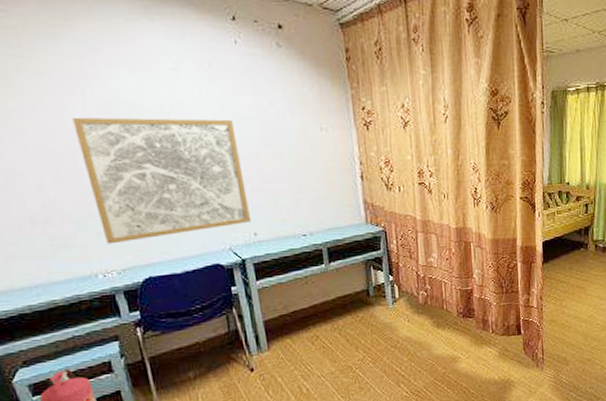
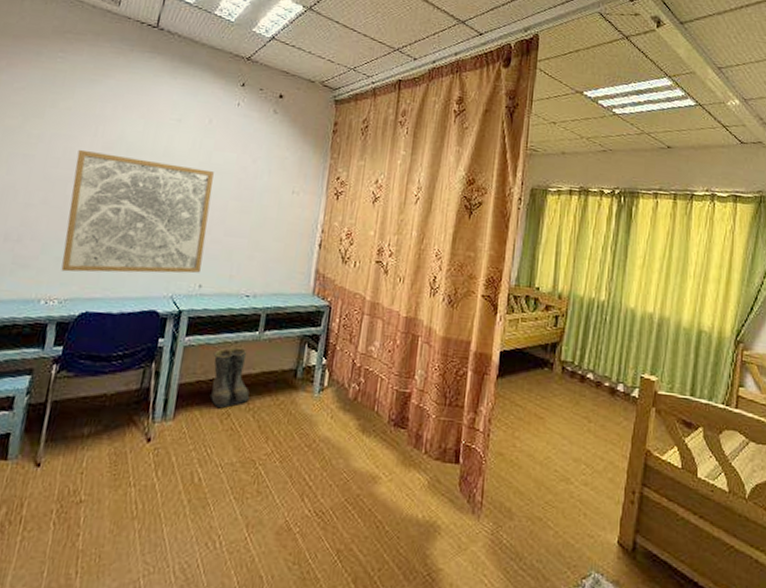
boots: none [287,281,334,334] -> present [210,347,252,409]

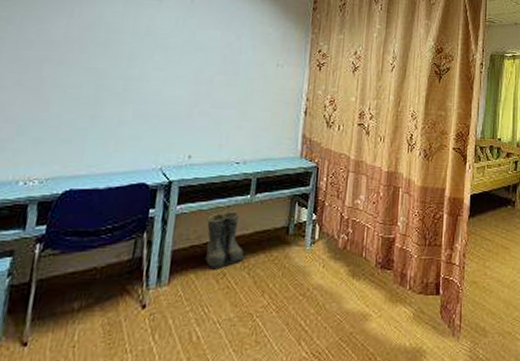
wall art: present [61,149,214,274] -> none [40,30,198,152]

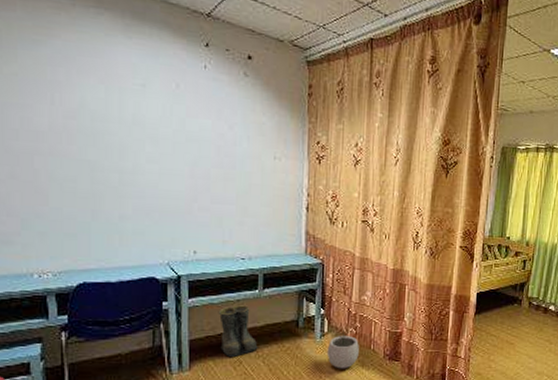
plant pot: none [316,237,351,280] -> present [326,331,359,369]

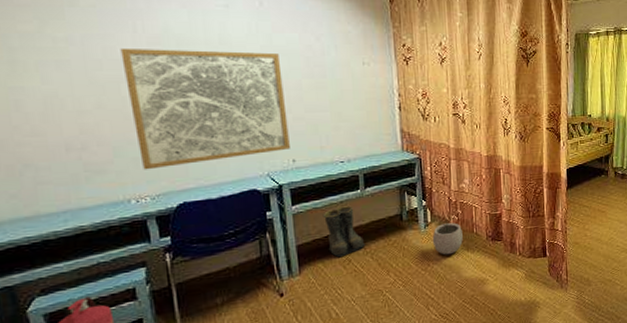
wall art: none [37,119,193,246] -> present [120,47,290,170]

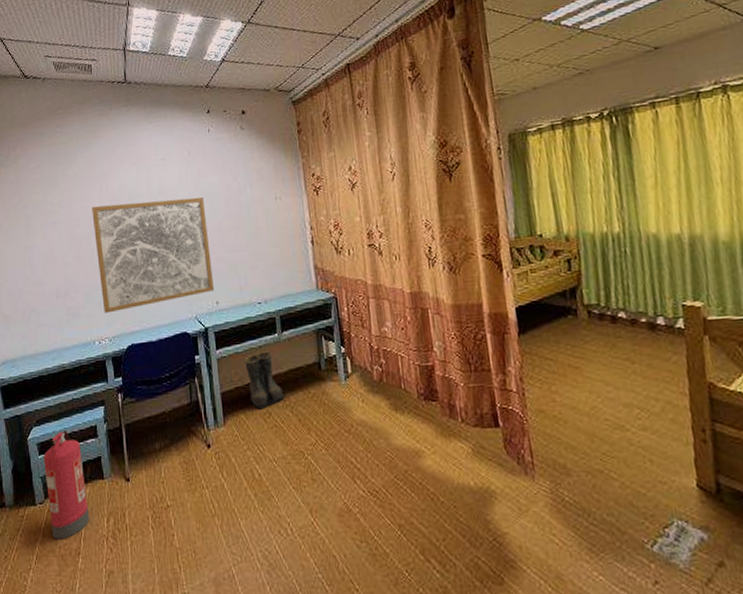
plant pot: present [432,218,463,255] -> none [354,369,390,415]

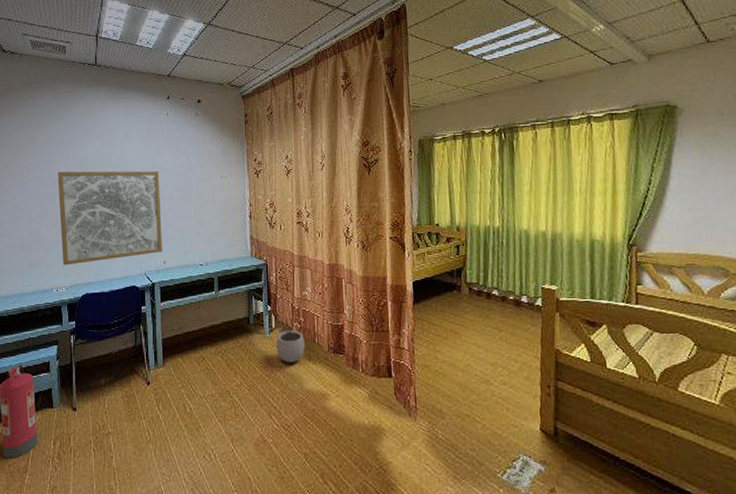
boots: present [243,351,286,409] -> none [184,306,218,354]
plant pot: none [354,369,390,415] -> present [276,325,305,363]

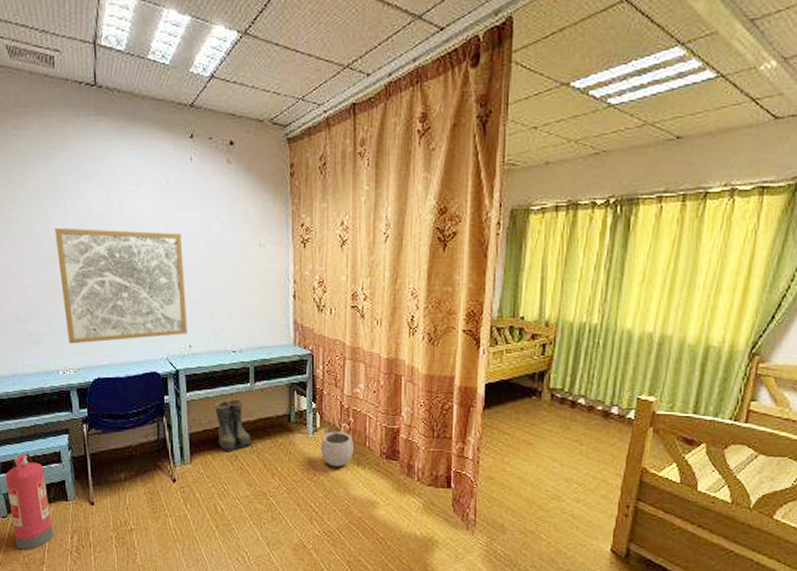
boots: none [184,306,218,354] -> present [213,399,254,452]

